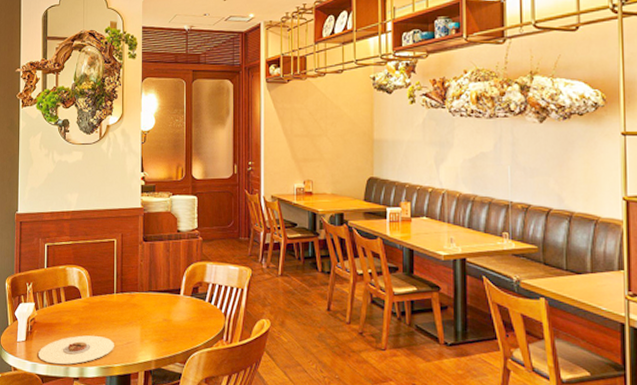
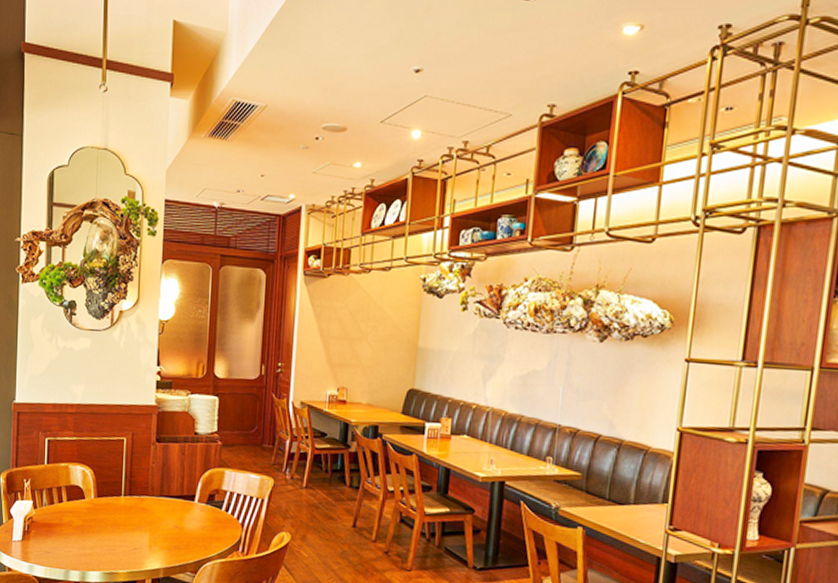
plate: present [39,335,114,365] -> none [36,538,120,568]

